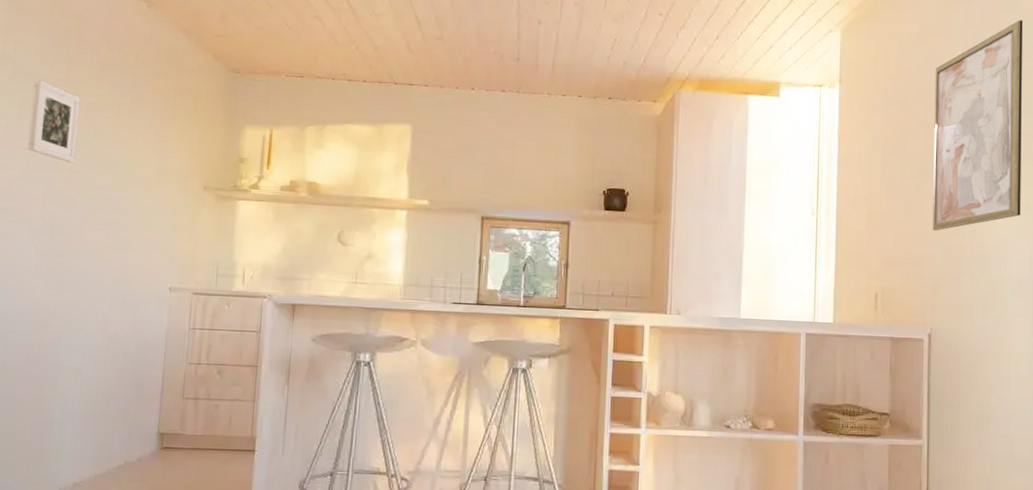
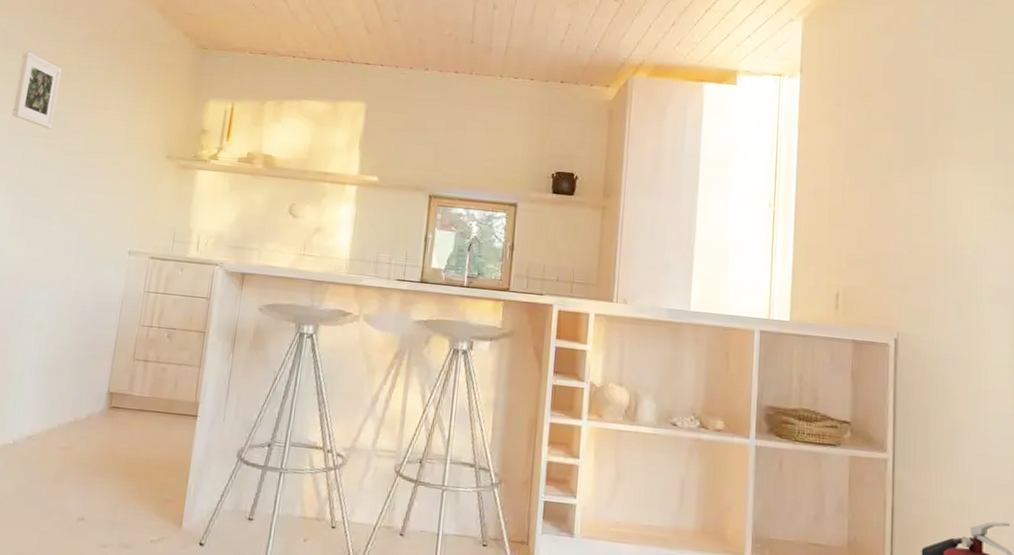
wall art: present [932,20,1023,231] -> none [900,12,1001,230]

